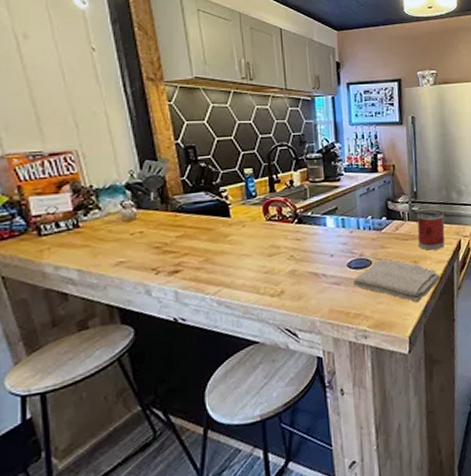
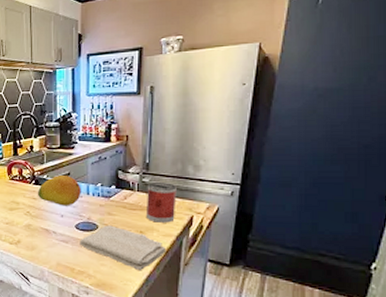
fruit: none [301,210,351,245] -> present [37,176,81,206]

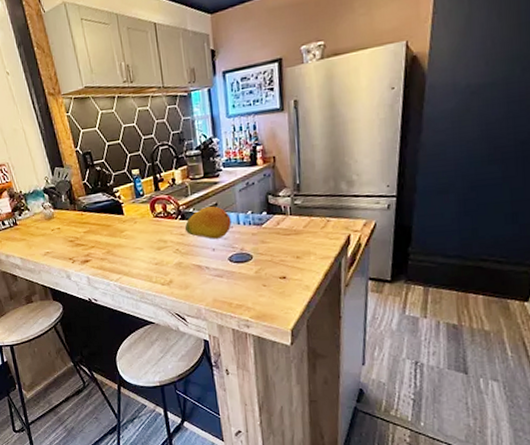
washcloth: present [80,225,166,271] -> none [234,253,326,298]
mug: present [145,183,177,223] -> none [300,202,332,246]

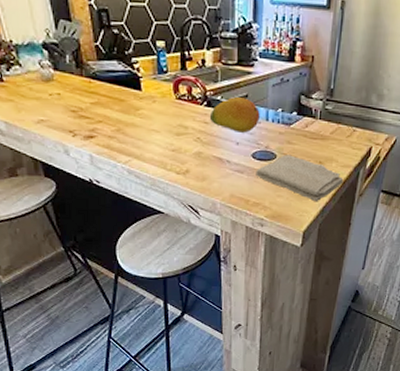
washcloth: none [234,253,326,298] -> present [256,154,344,202]

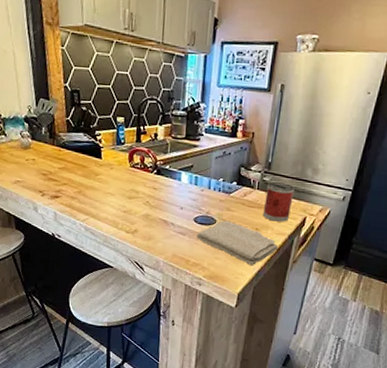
fruit: present [209,97,260,133] -> none [158,167,203,199]
mug: none [326,110,359,154] -> present [262,182,295,222]

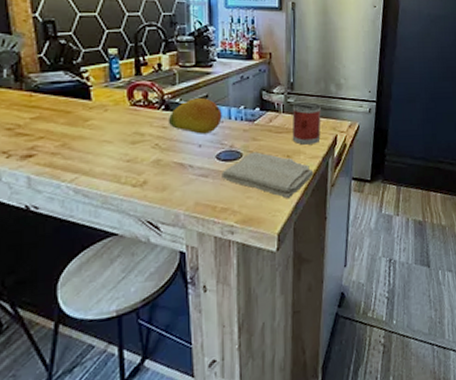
fruit: none [158,167,203,199] -> present [168,98,222,134]

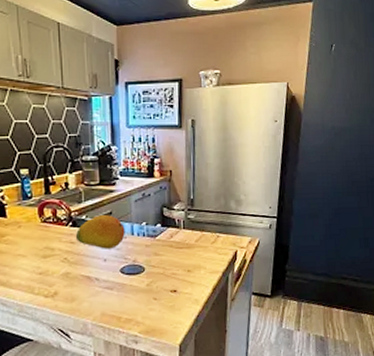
washcloth: present [222,152,314,199] -> none [125,266,214,312]
mug: present [292,102,321,145] -> none [192,218,221,260]

